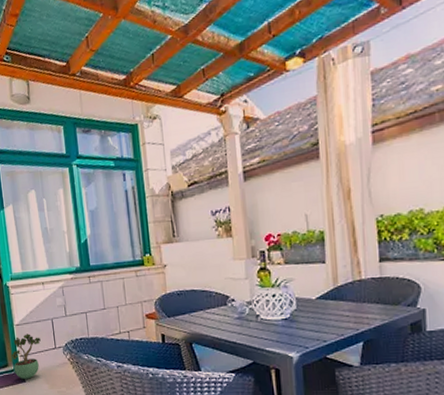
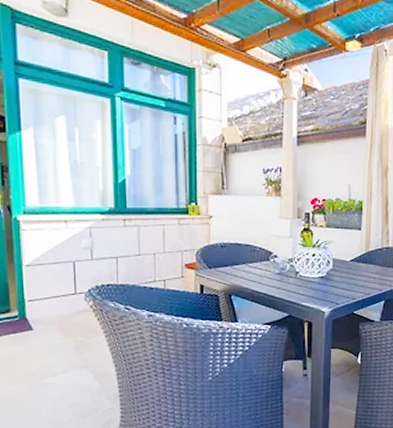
potted plant: present [11,334,41,379] -> none [15,276,57,327]

